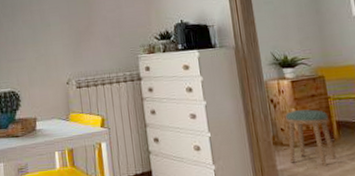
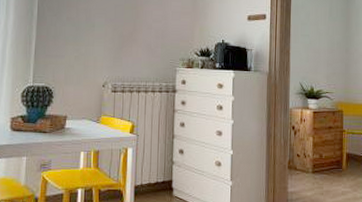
stool: present [285,109,337,167] -> none [300,139,342,193]

